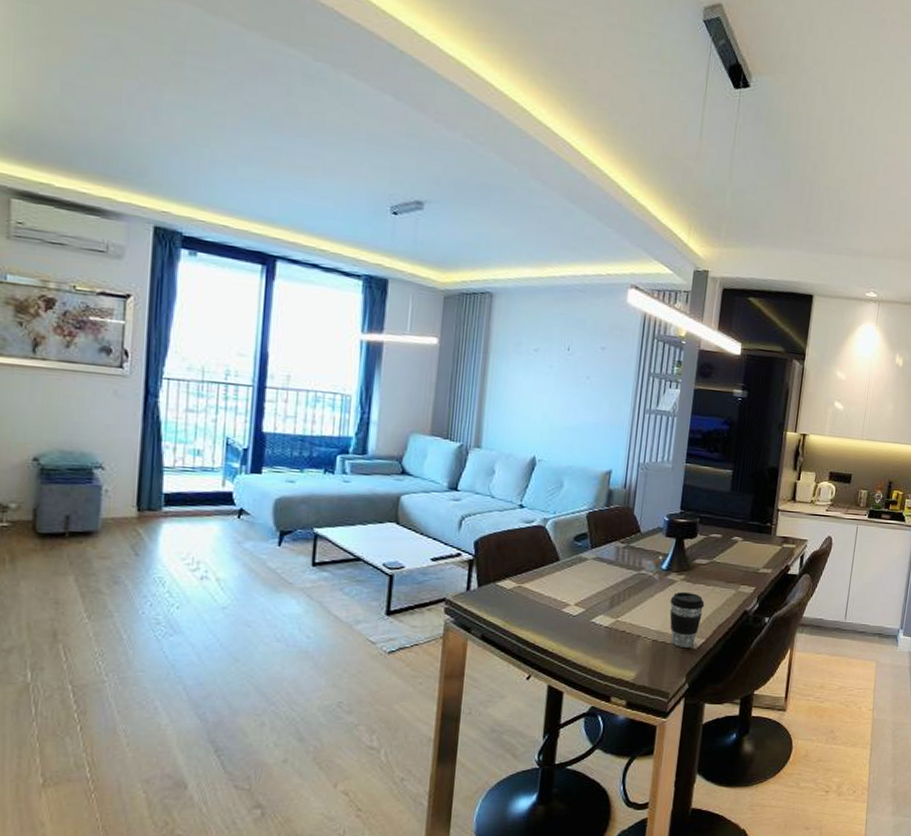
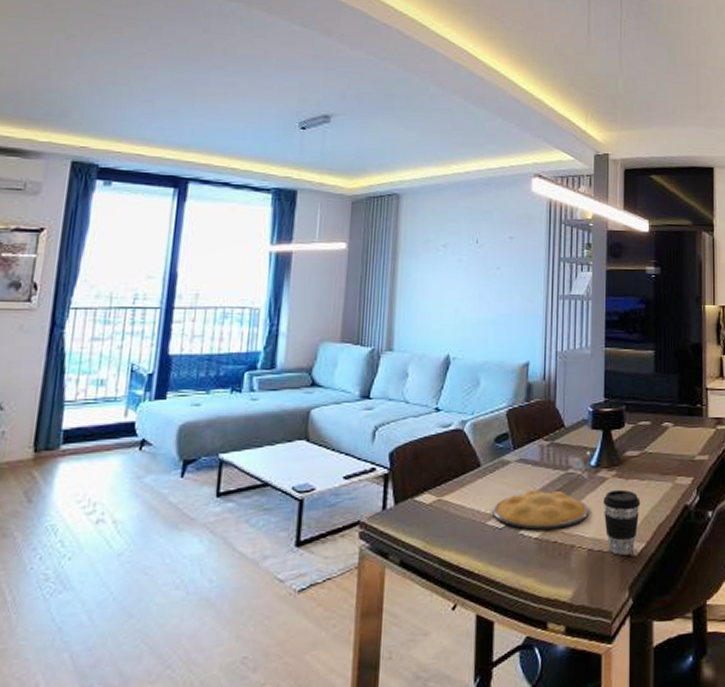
plate: none [568,585,656,621] -> present [493,489,588,530]

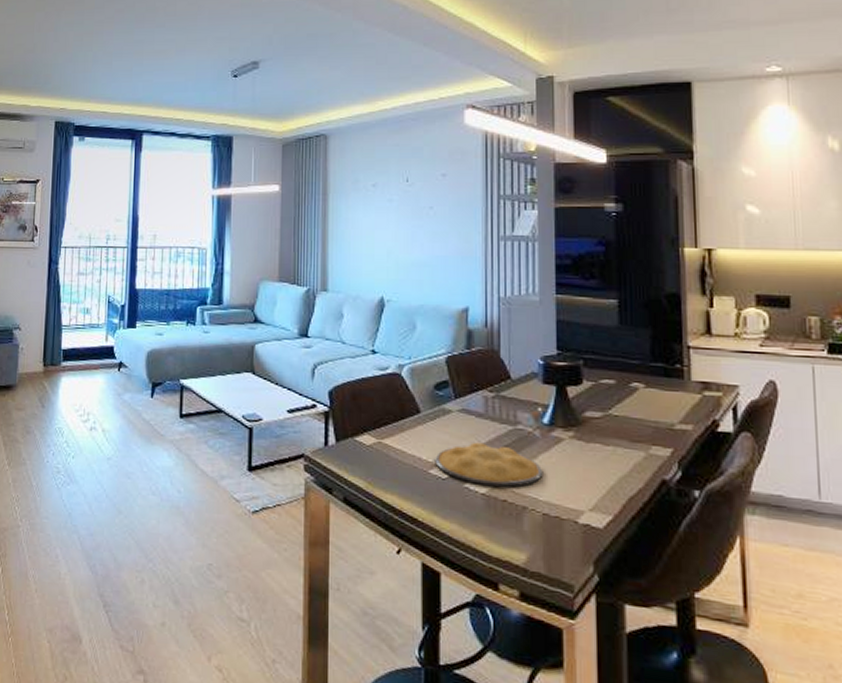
coffee cup: present [603,489,641,555] -> none [559,452,605,526]

